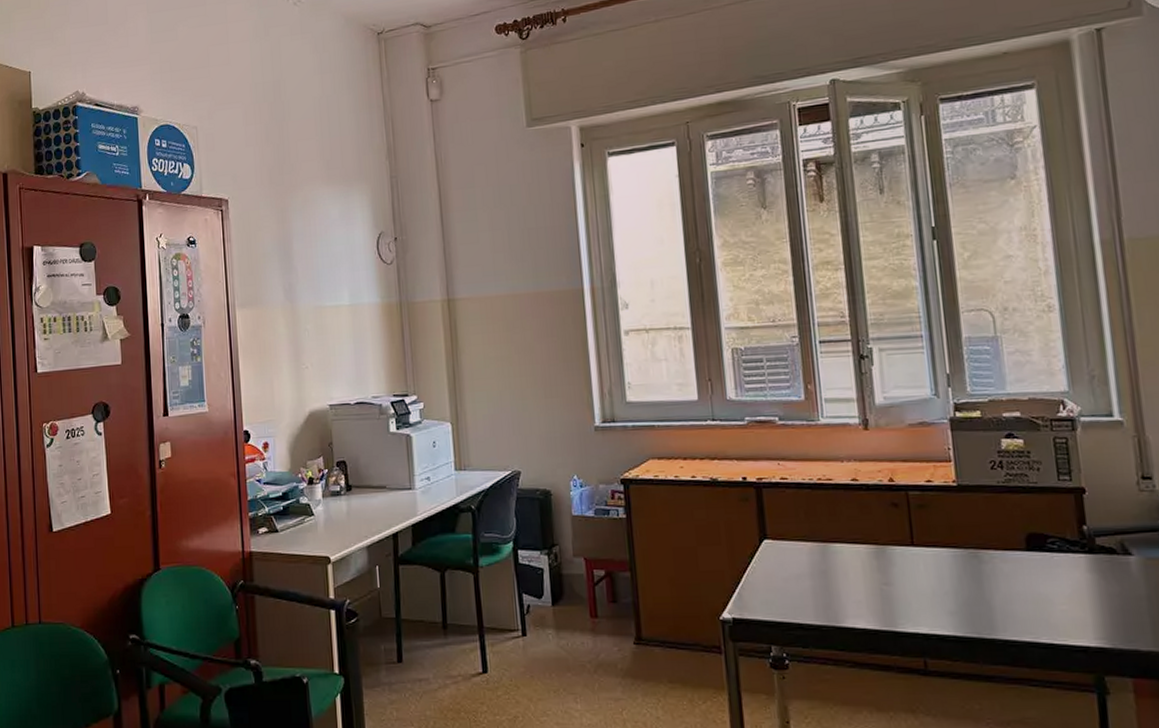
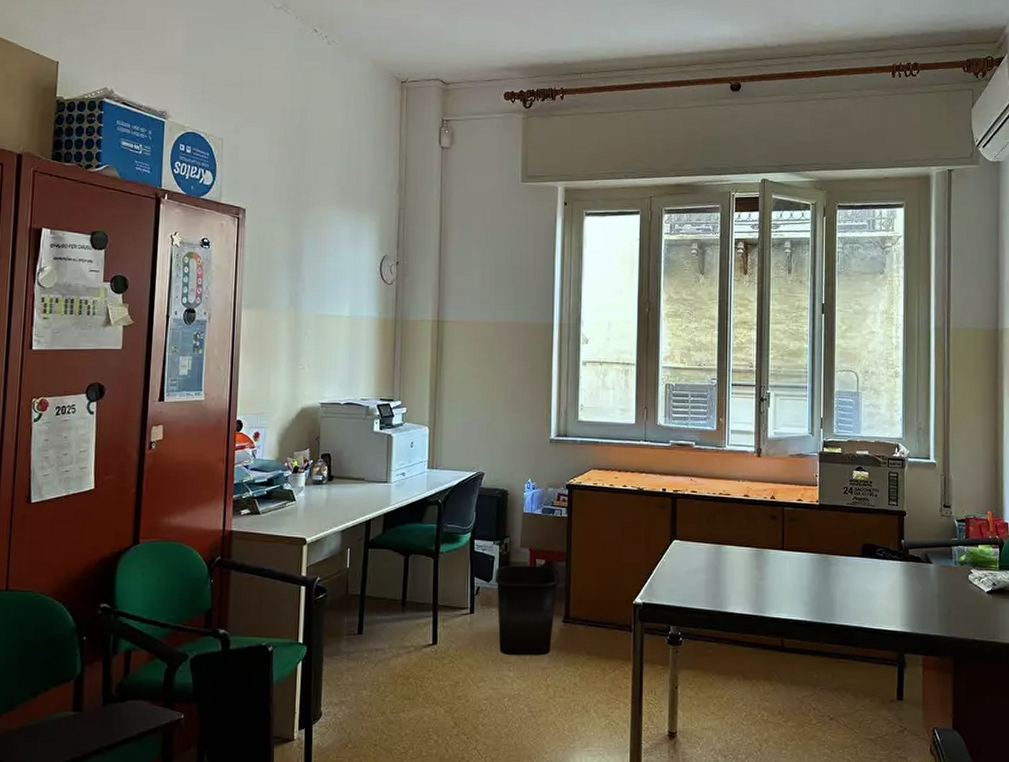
waste bin: none [546,577,625,685] -> present [495,565,559,656]

